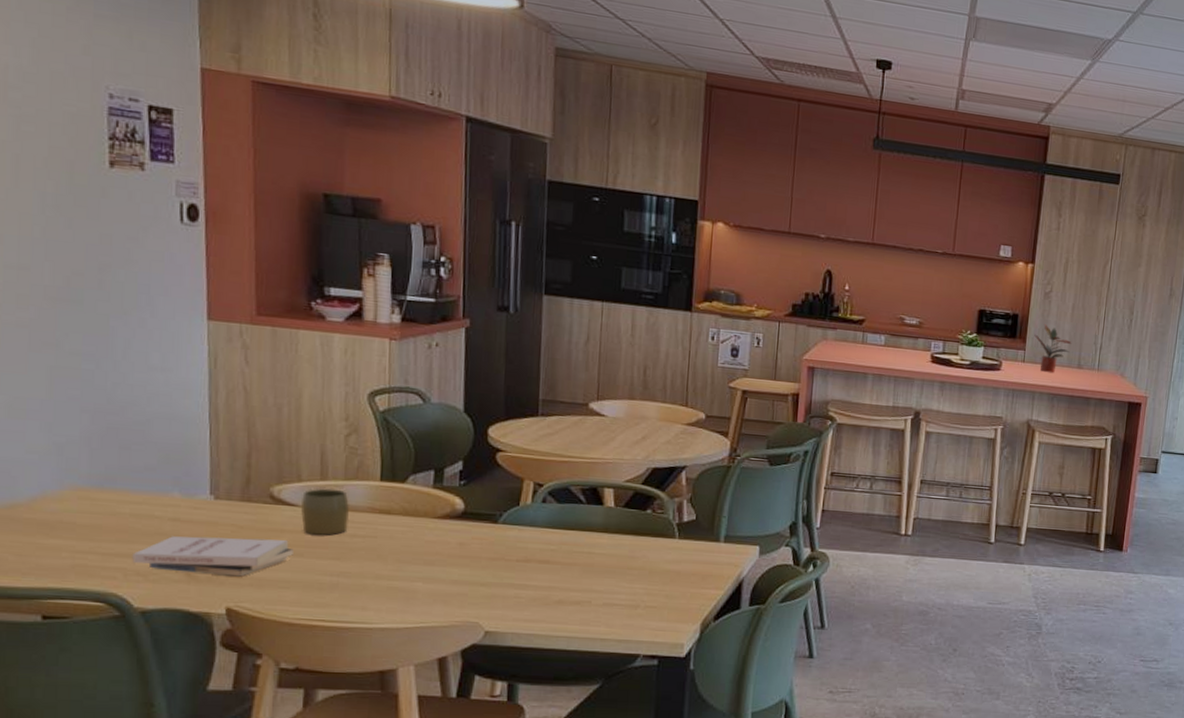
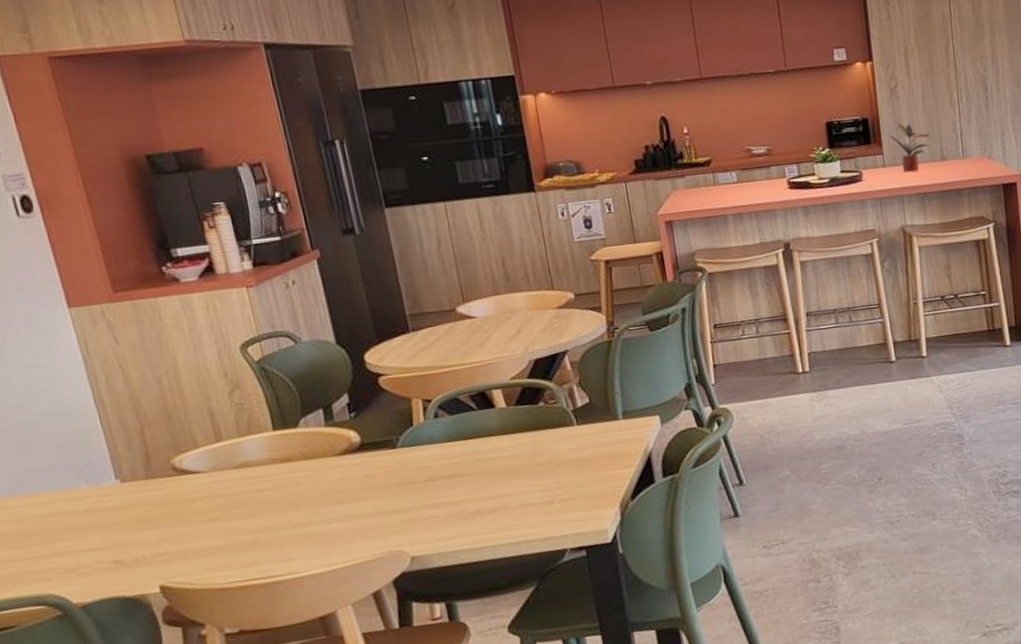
books: present [132,536,293,577] -> none [58,508,209,563]
mug: present [301,488,350,535] -> none [202,447,254,498]

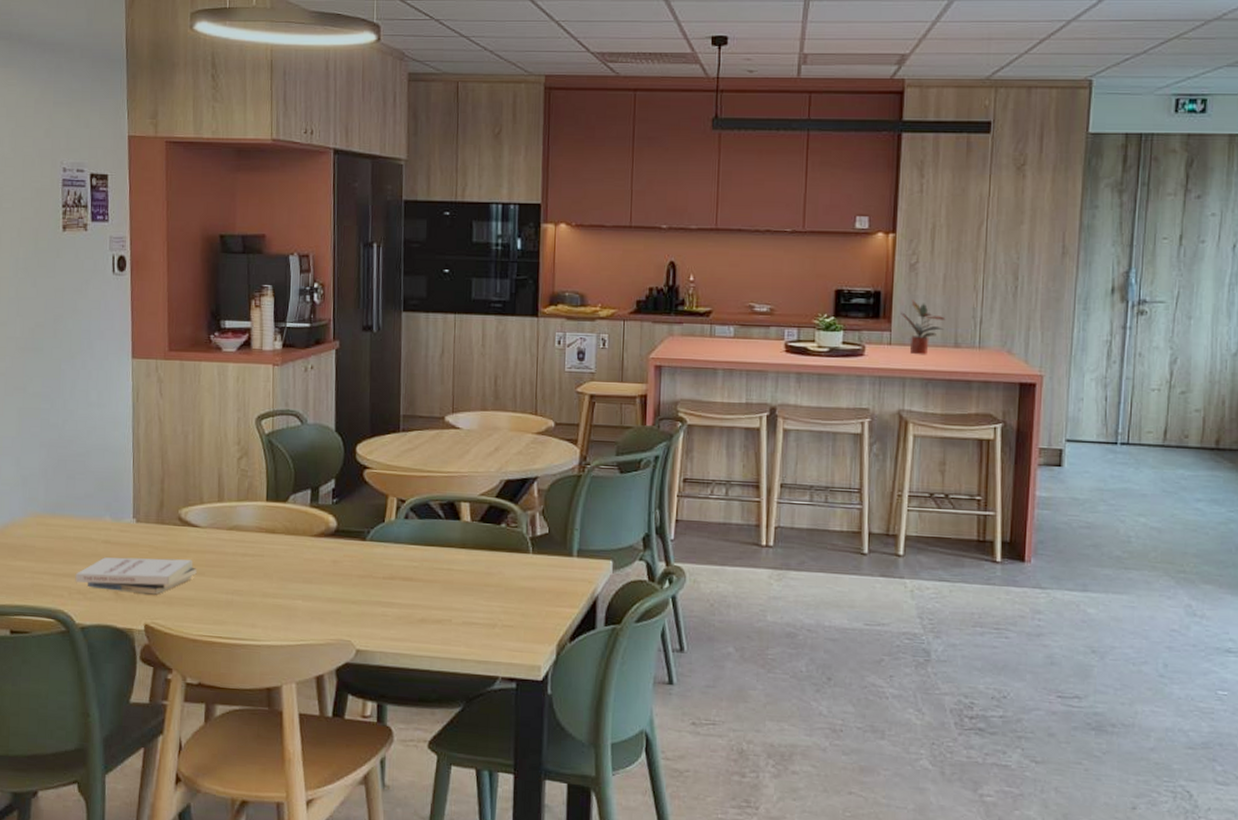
books: none [58,508,209,563] -> present [75,557,197,595]

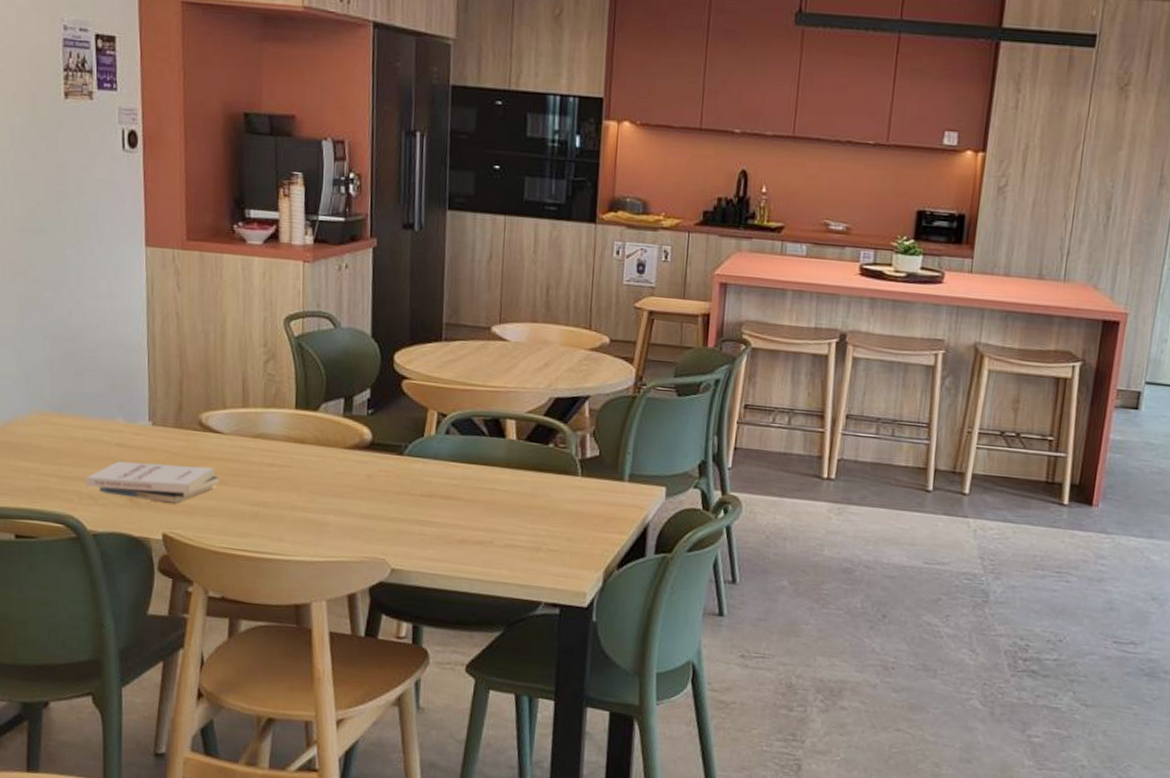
potted plant: present [901,300,946,355] -> none [984,226,1032,286]

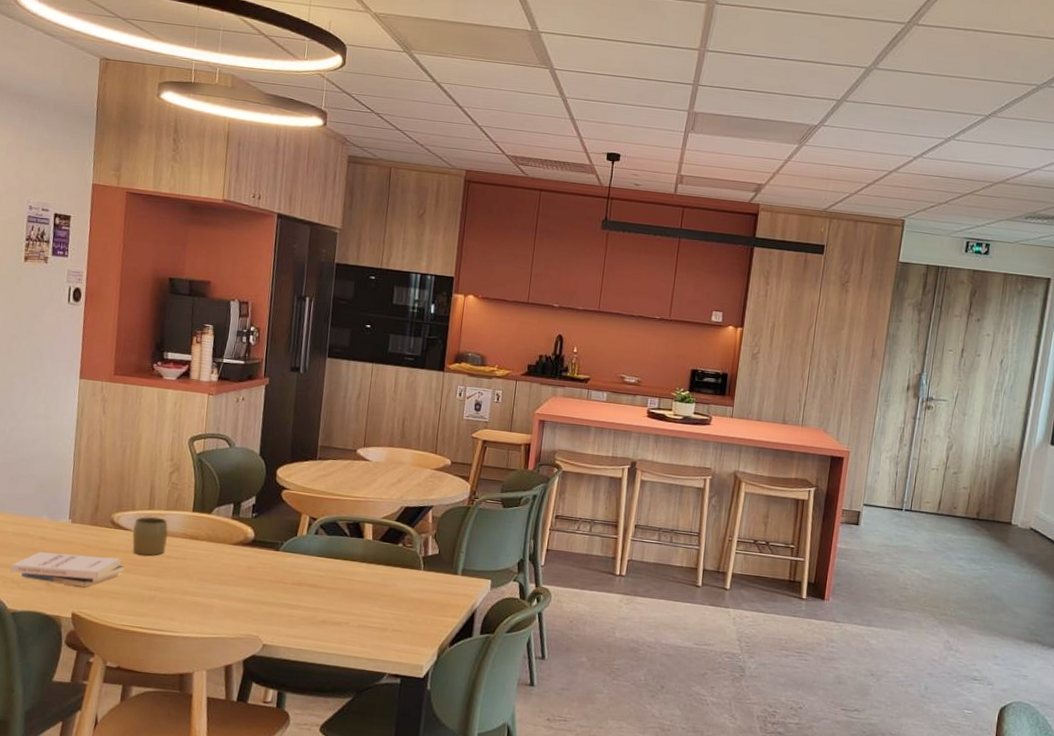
mug: none [226,416,268,464] -> present [132,516,168,556]

